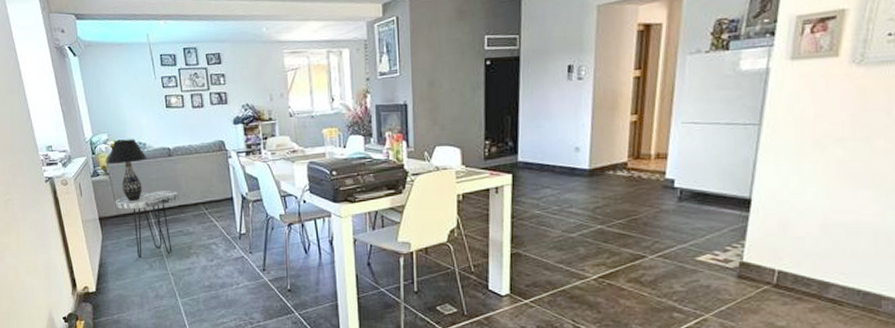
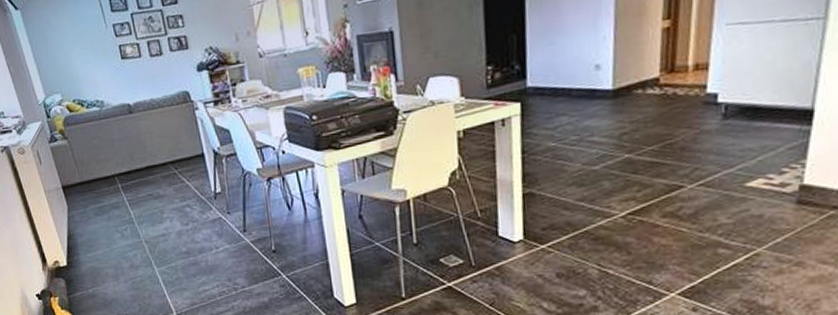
table lamp: present [108,139,148,202] -> none [64,97,107,167]
side table: present [116,190,178,258] -> none [78,151,145,227]

